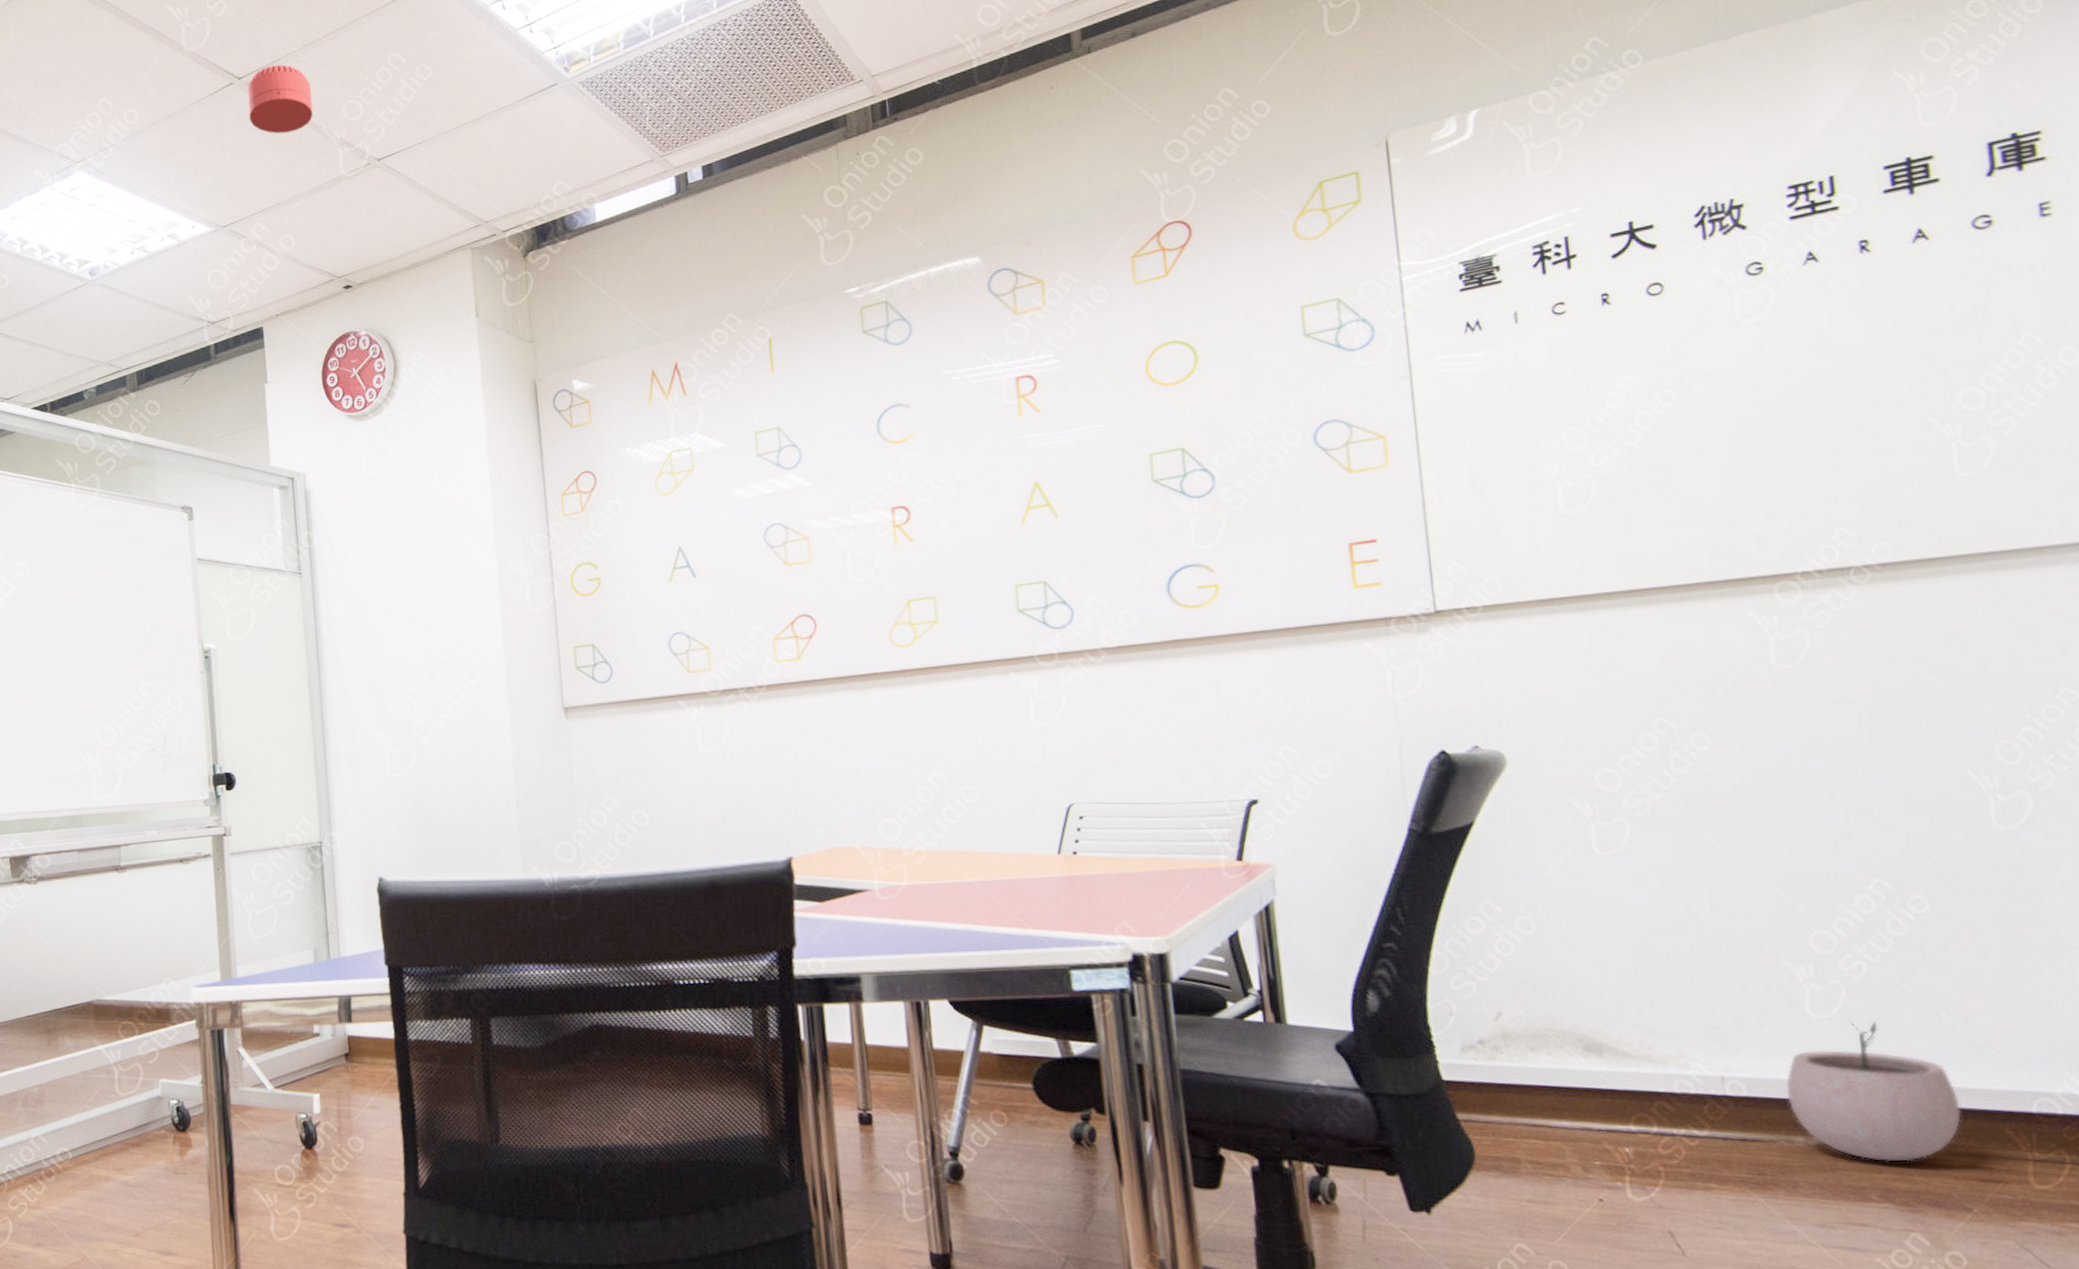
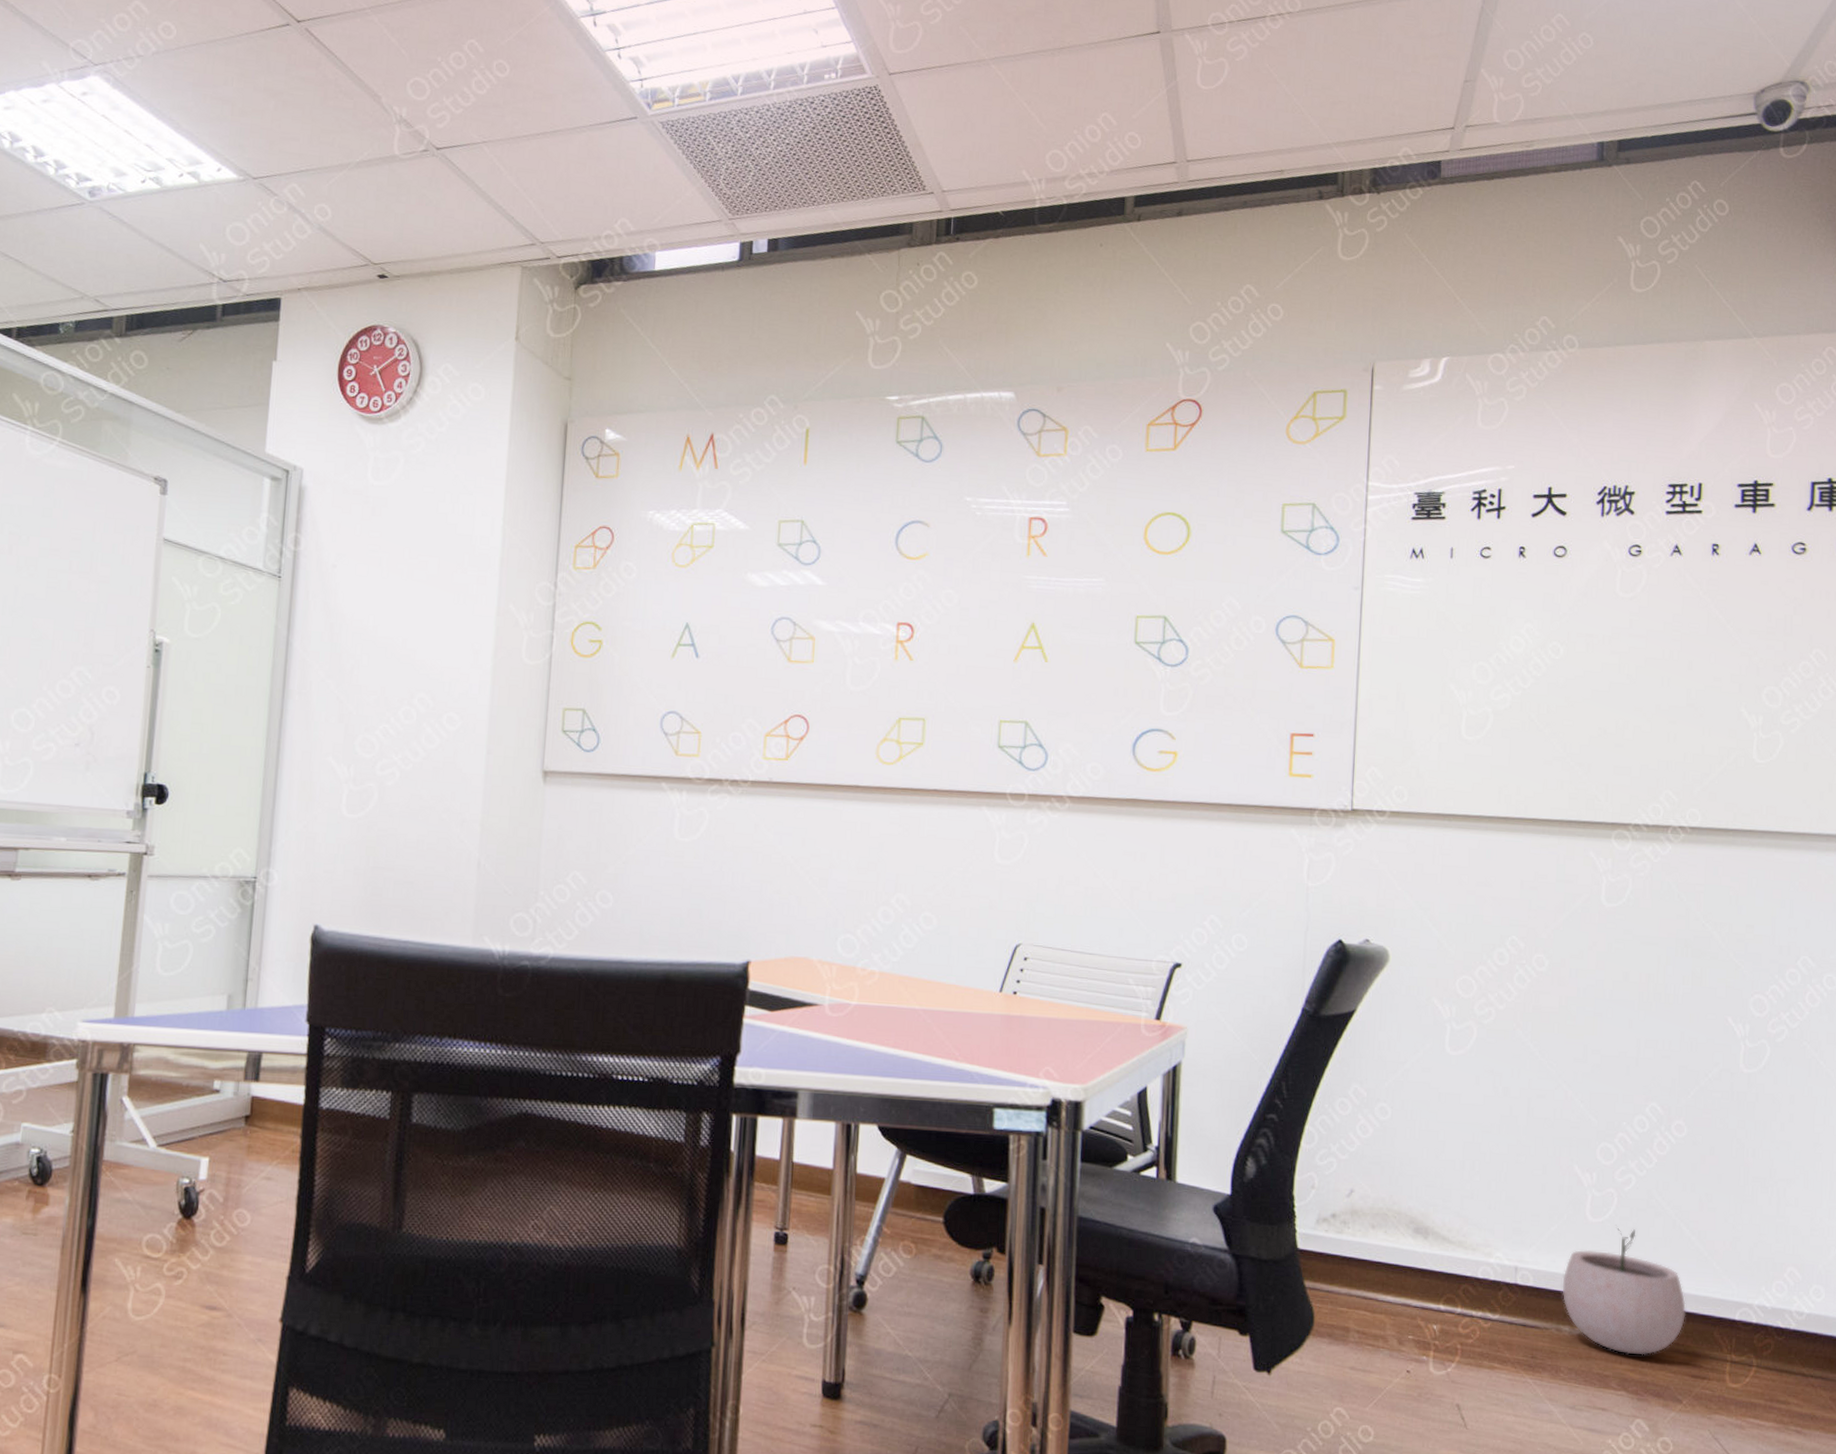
smoke detector: present [247,64,313,134] -> none [302,17,376,95]

